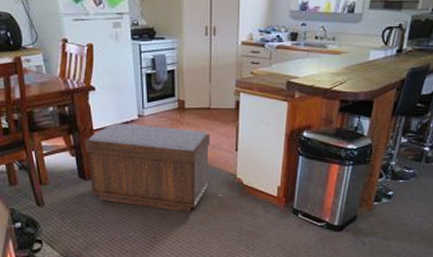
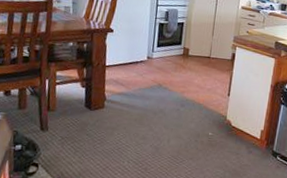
bench: present [85,123,211,213] -> none [93,62,208,148]

